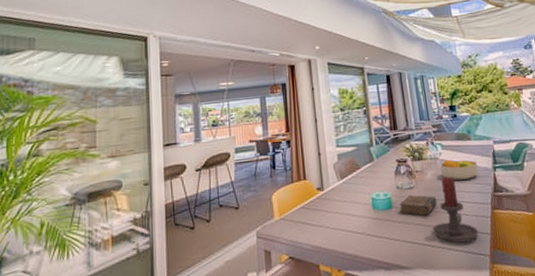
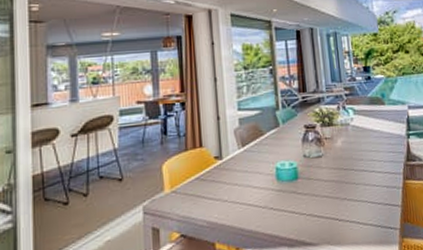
book: present [400,195,437,216] -> none [306,164,347,187]
candle holder: present [432,176,479,243] -> none [340,143,389,216]
fruit bowl: present [439,159,478,180] -> none [350,125,391,149]

